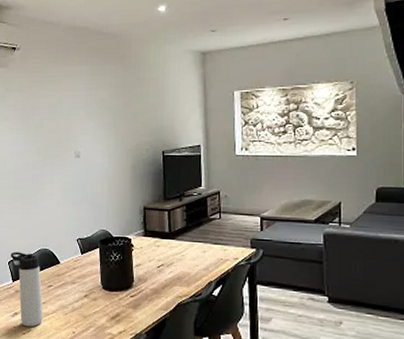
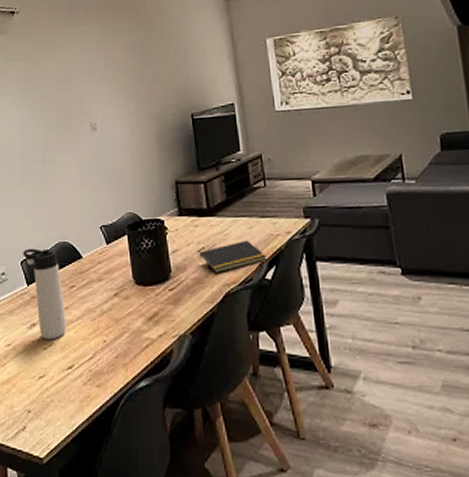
notepad: none [158,261,215,286] -> present [199,240,267,273]

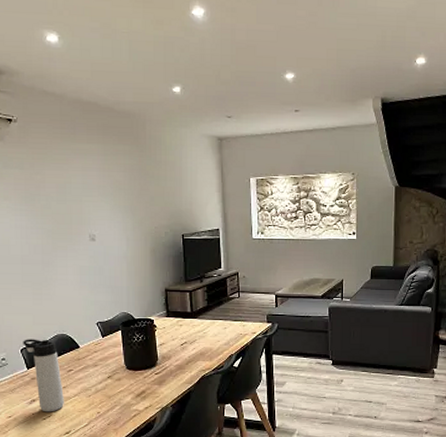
notepad: present [199,240,267,273] -> none [181,337,236,361]

